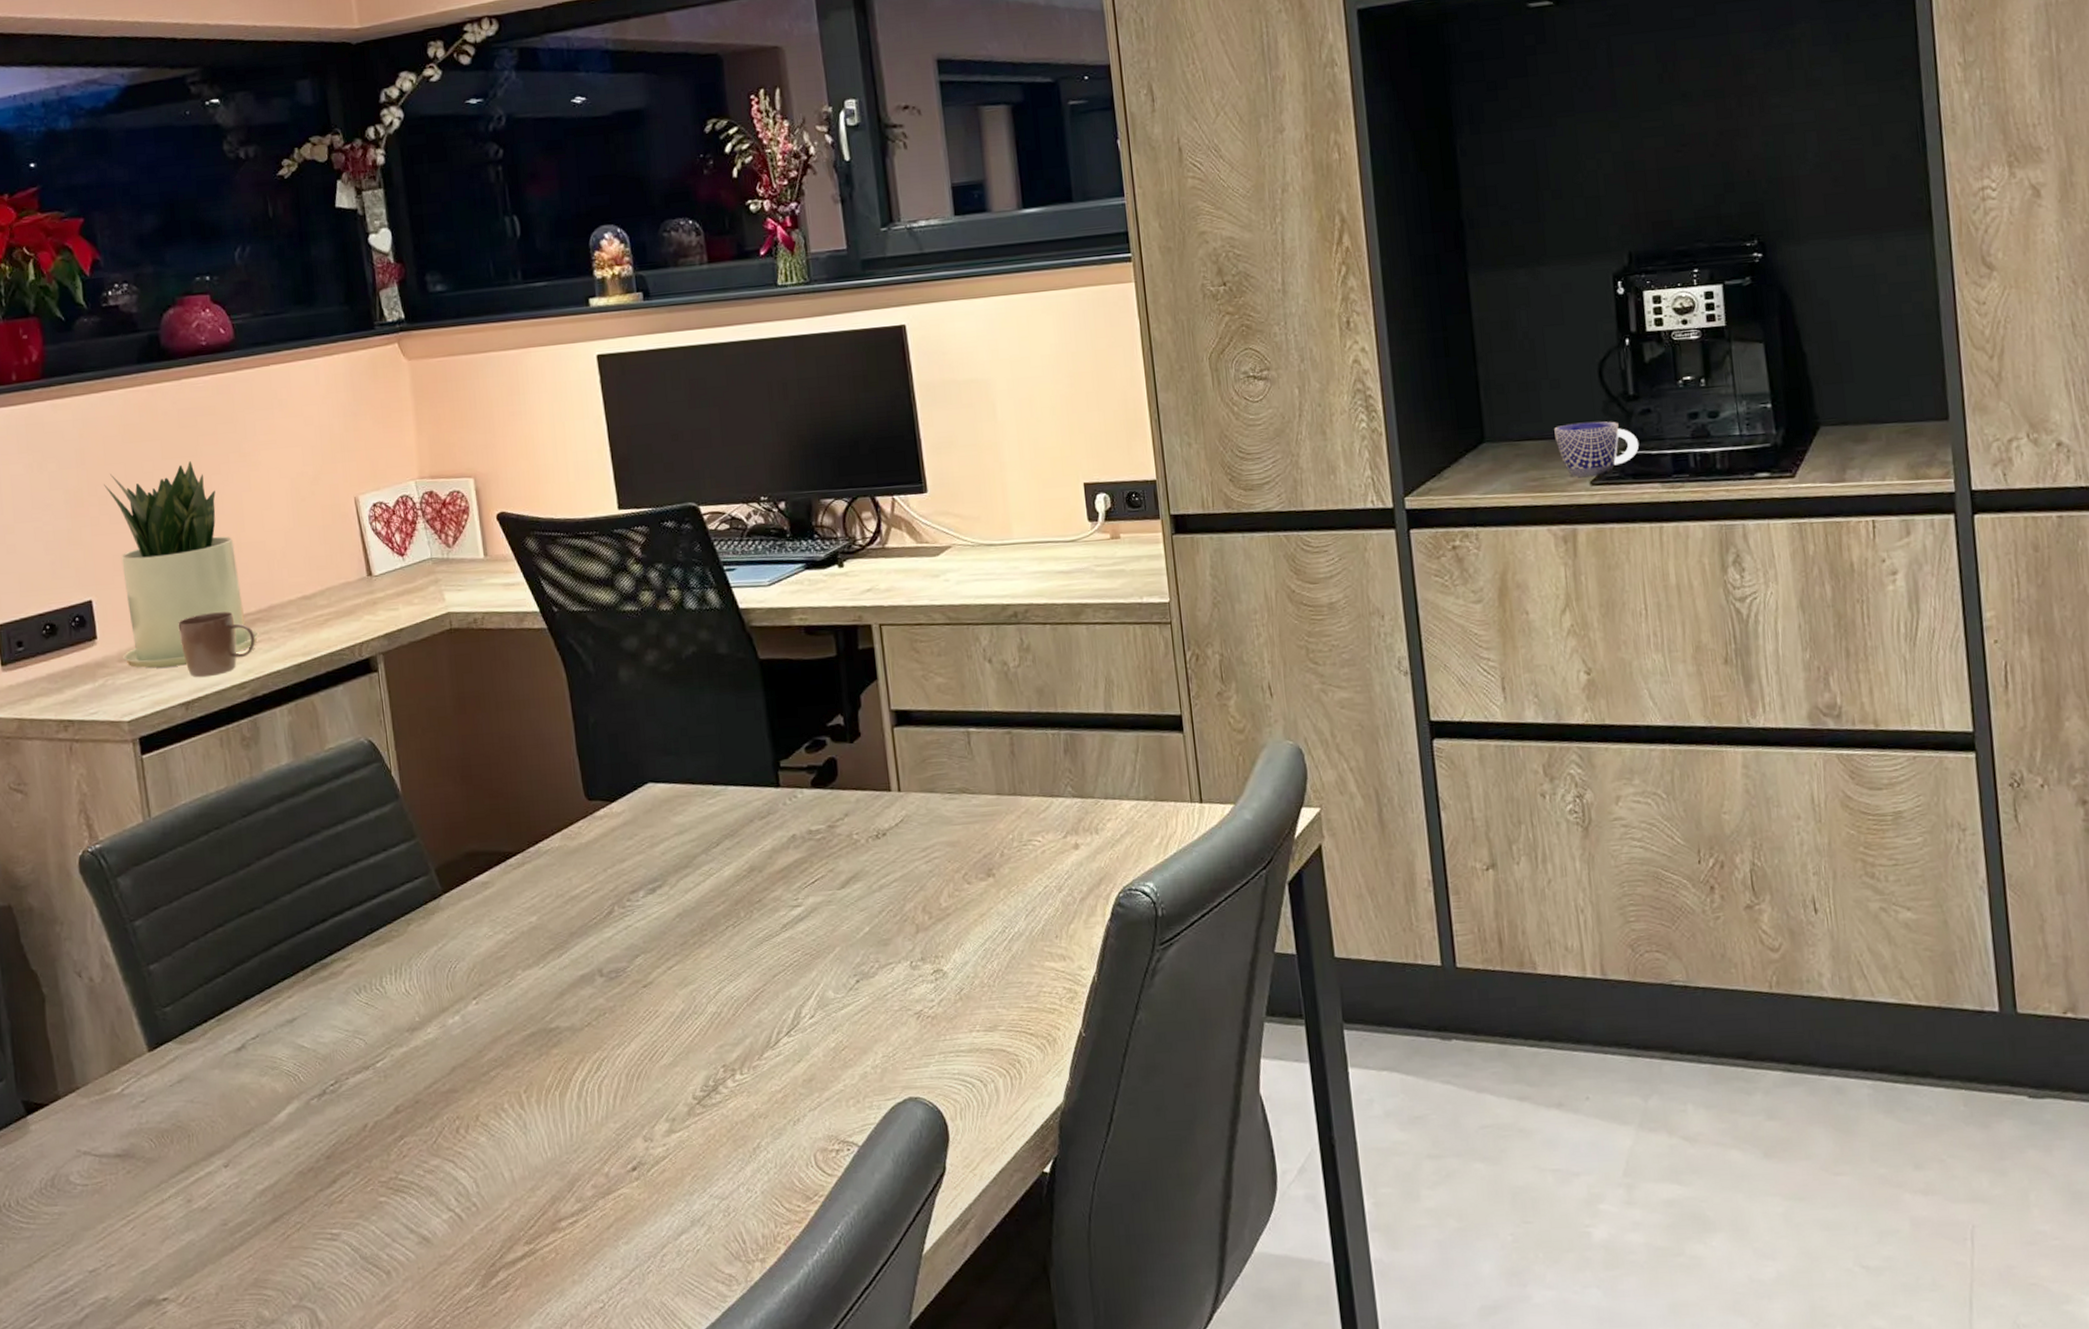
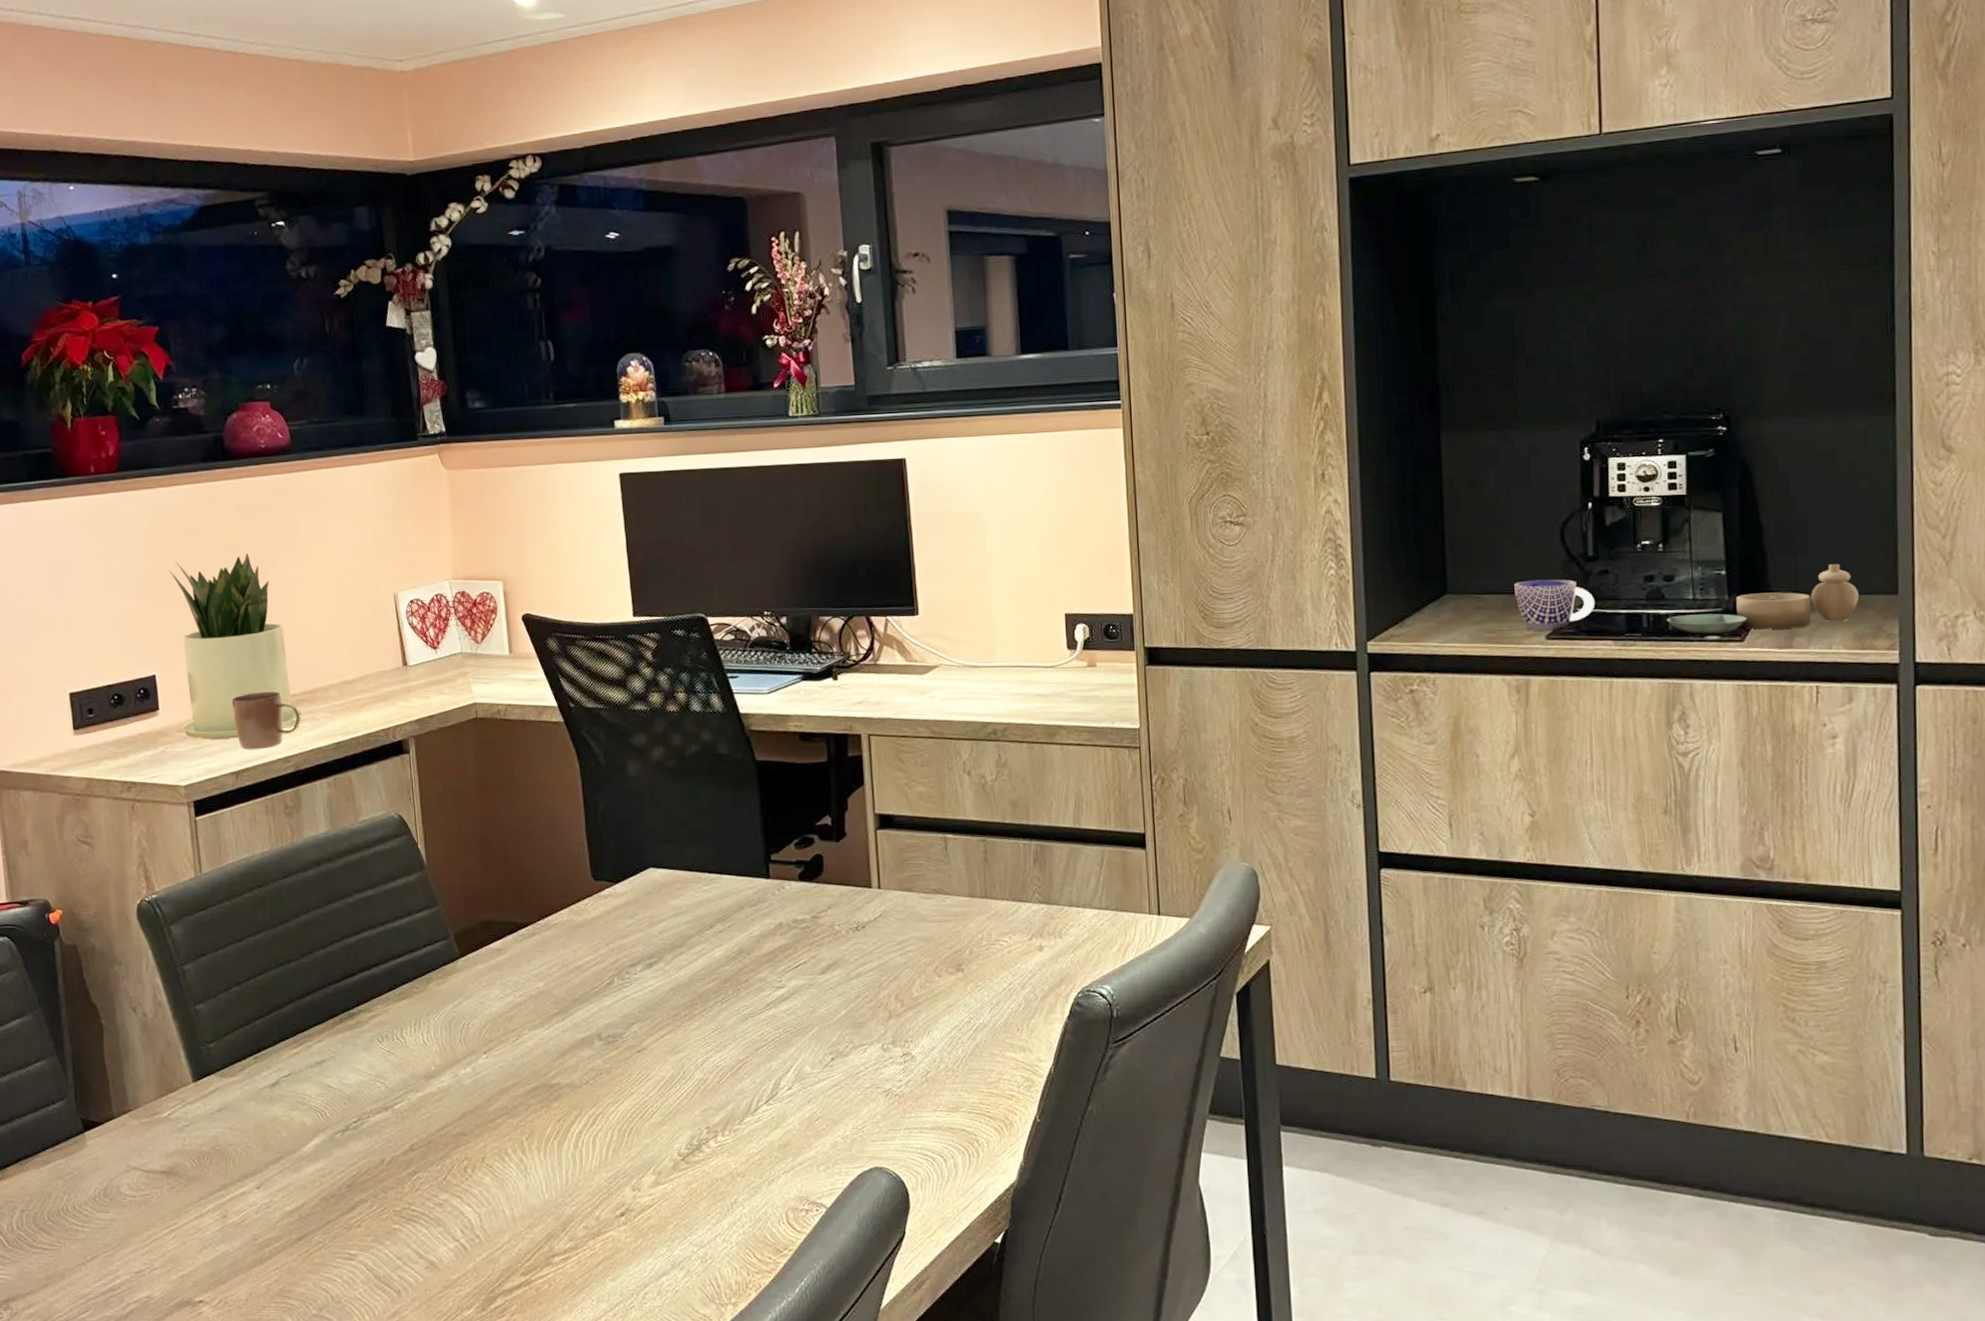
saucer: none [1714,449,1796,473] -> present [1667,613,1747,636]
sugar bowl: none [1784,390,1909,464] -> present [1736,563,1858,629]

